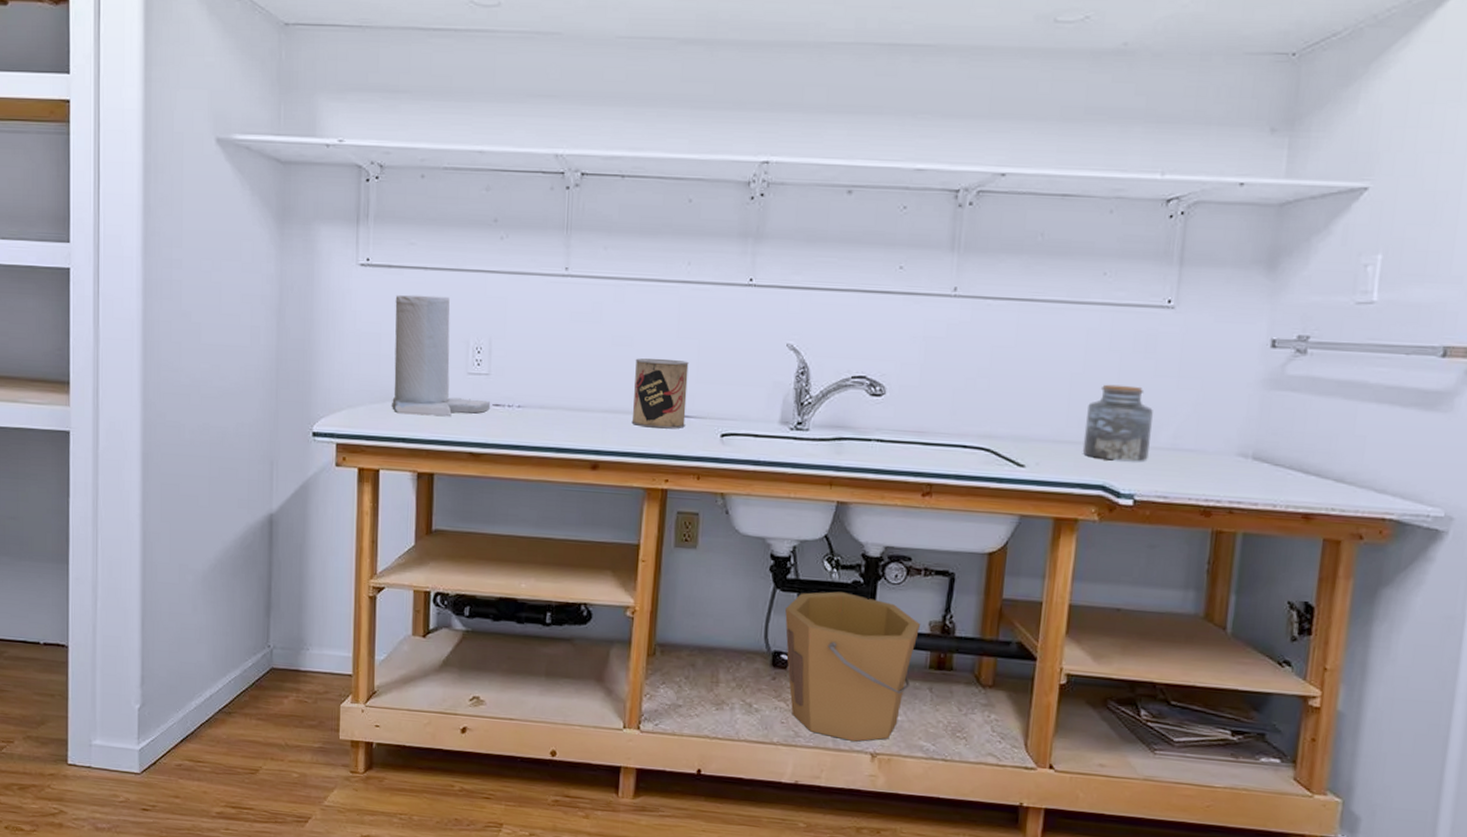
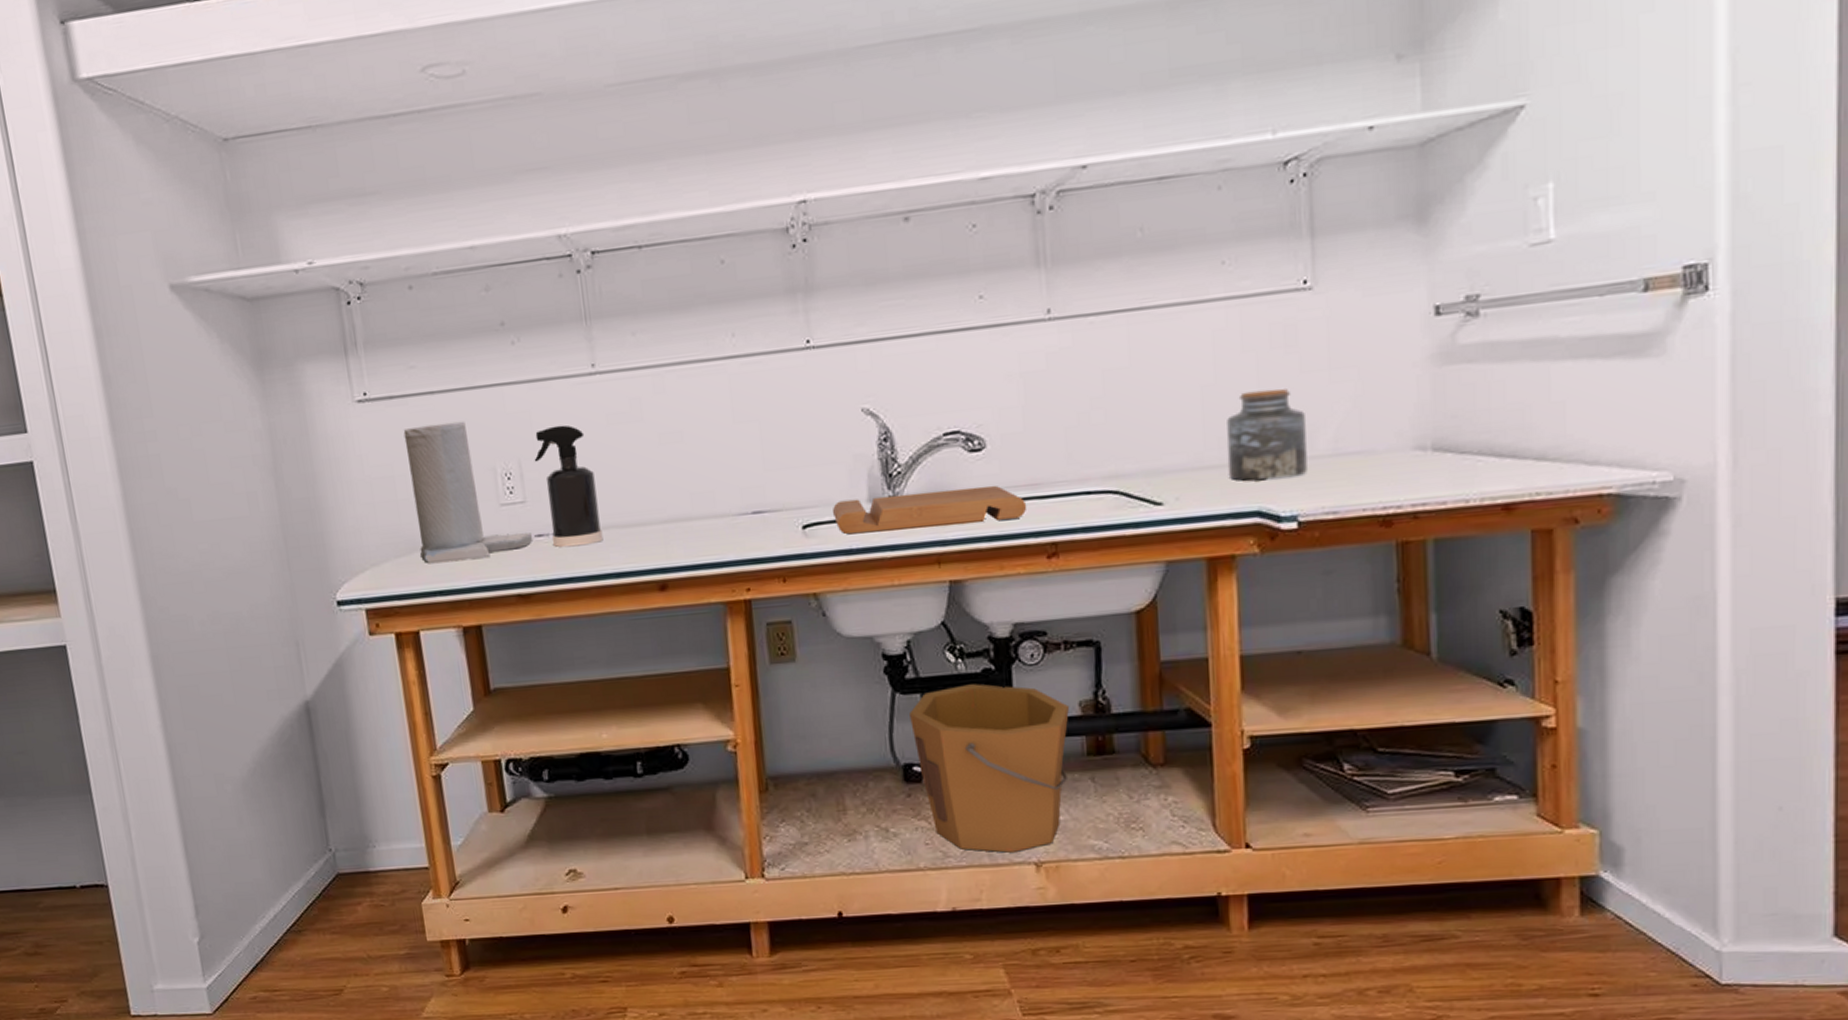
spray bottle: none [503,314,552,420] -> present [534,425,604,548]
tin can: present [631,358,689,429] -> none [689,448,759,533]
cutting board: none [748,418,912,458] -> present [832,485,1027,535]

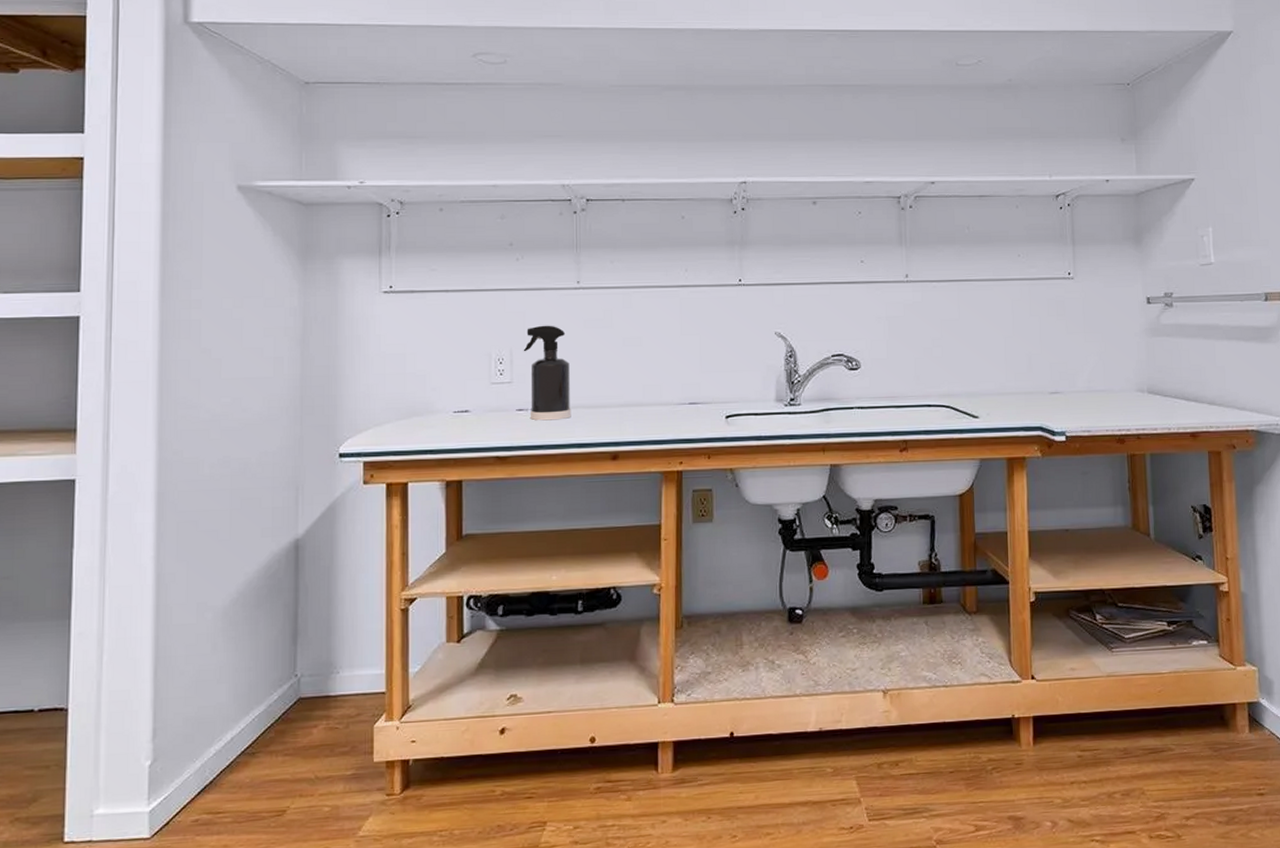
paper towel: present [403,421,534,564] -> none [418,315,515,427]
cutting board: present [832,485,1027,535] -> none [748,395,887,425]
bucket: present [910,683,1070,853] -> none [796,545,912,682]
jar: present [1225,388,1307,481] -> none [1020,343,1071,405]

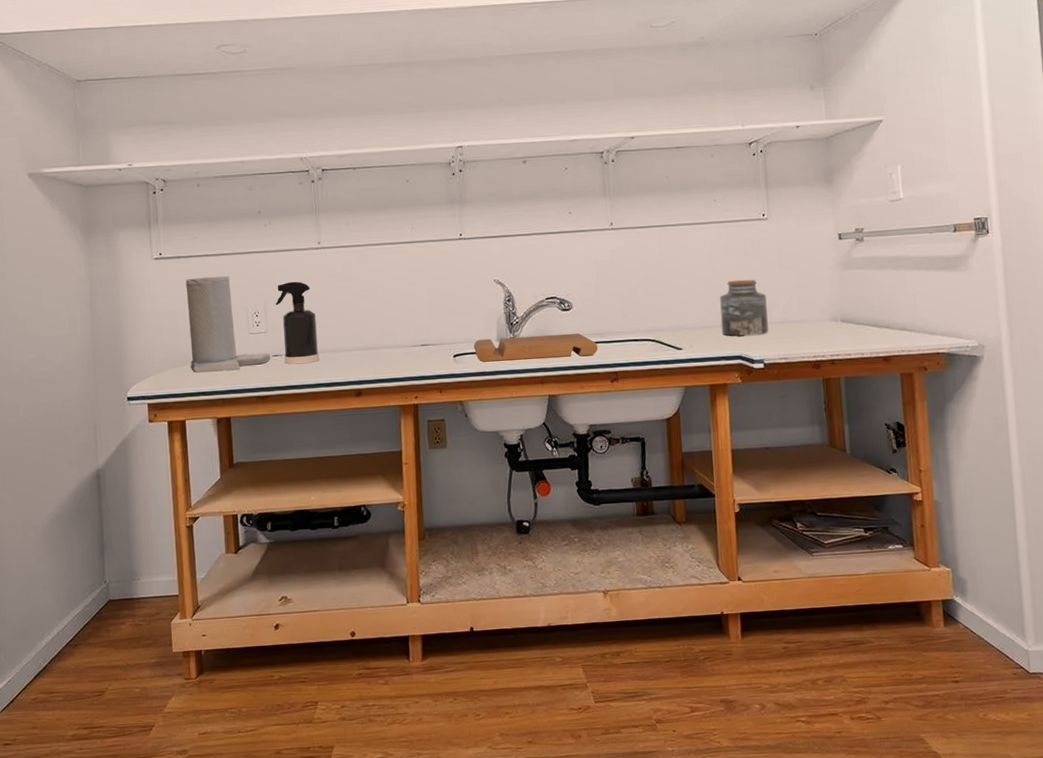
paper towel: none [418,315,515,427] -> present [185,275,271,373]
cutting board: none [748,395,887,425] -> present [473,333,598,362]
jar: none [1020,343,1071,405] -> present [719,279,769,336]

